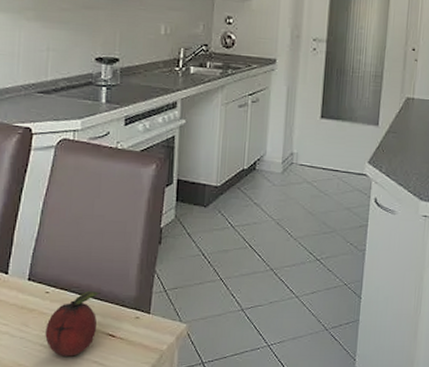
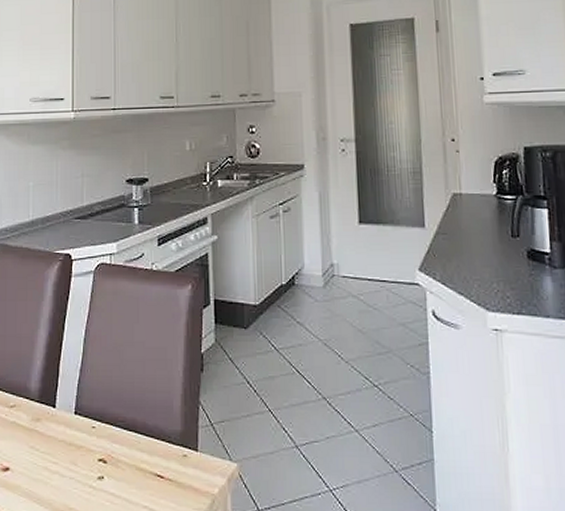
fruit: present [45,291,102,357] -> none [94,426,147,500]

